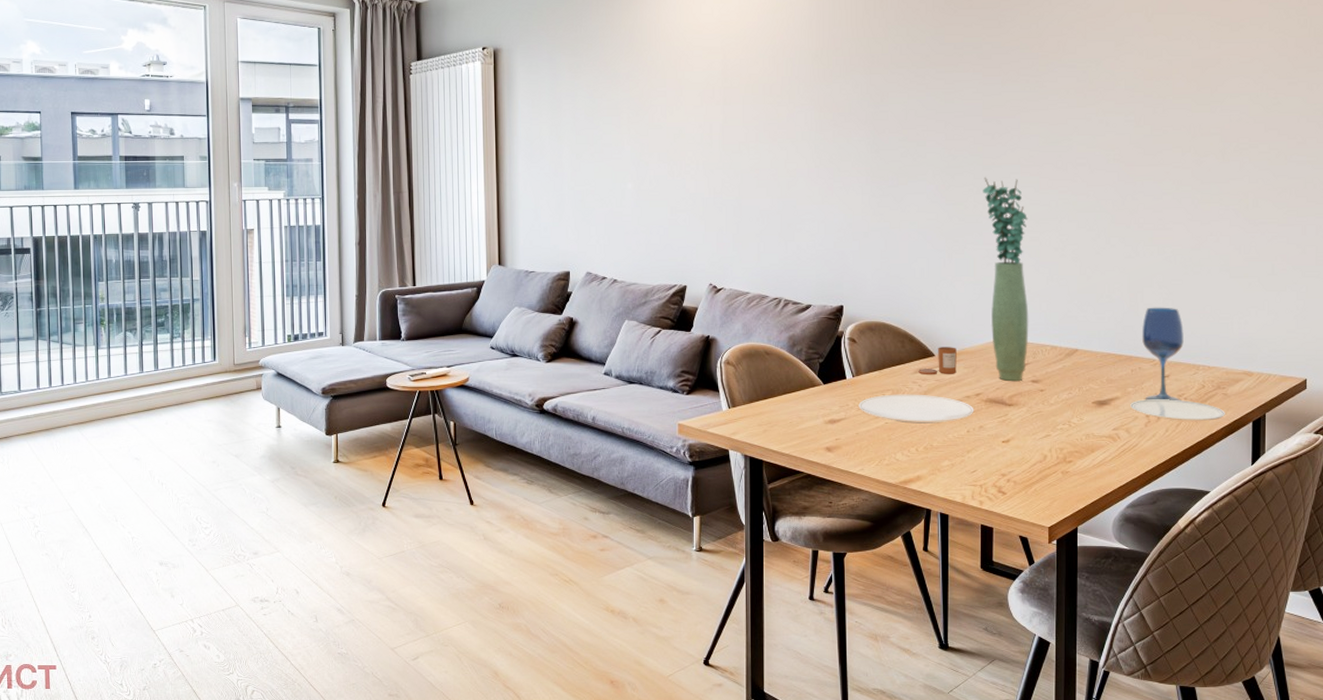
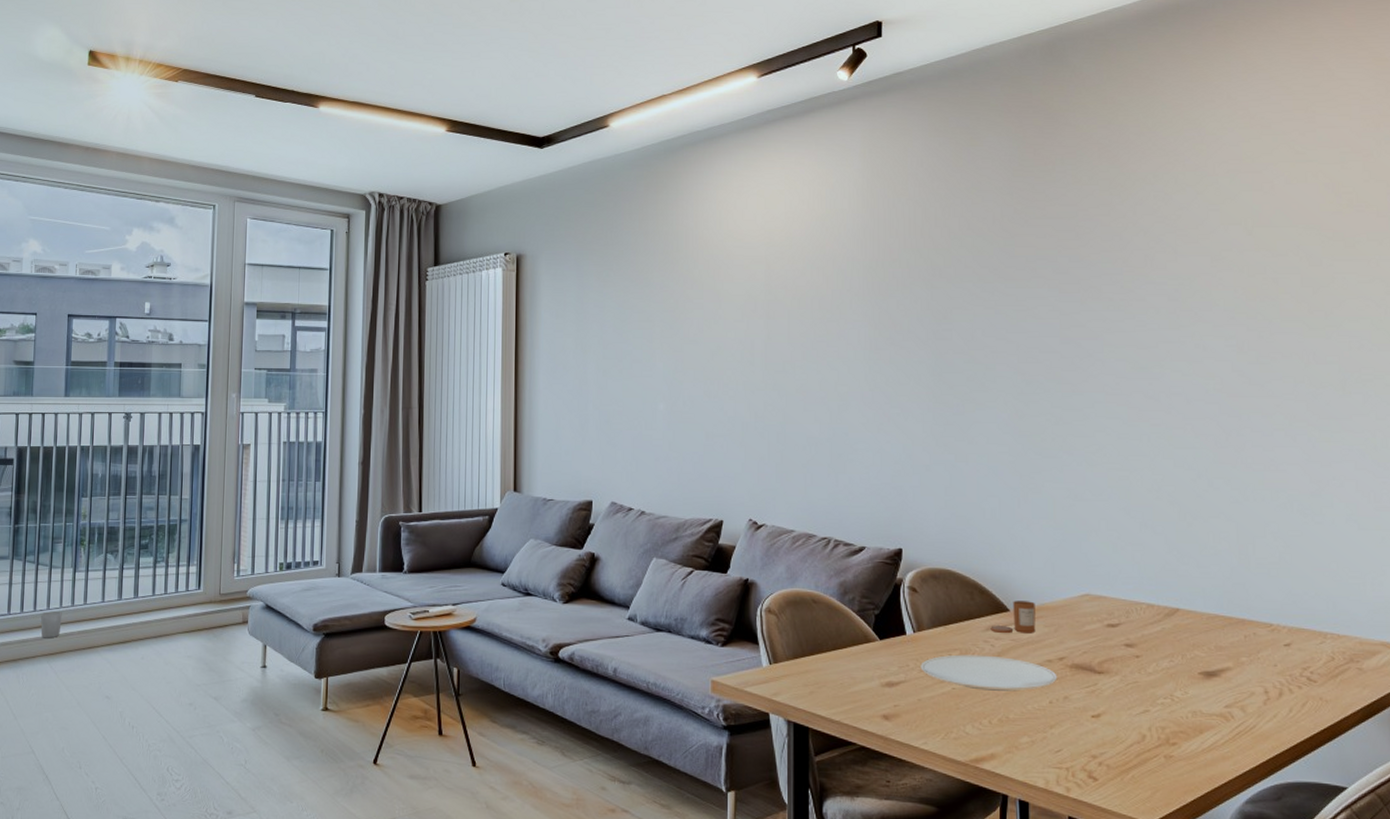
candle holder: none [69,385,89,409] -> present [41,611,62,638]
vase: present [983,177,1029,382] -> none [1062,406,1121,645]
plate: present [1130,399,1225,422] -> none [1245,672,1361,702]
wineglass: present [1141,307,1184,401] -> none [1254,561,1307,676]

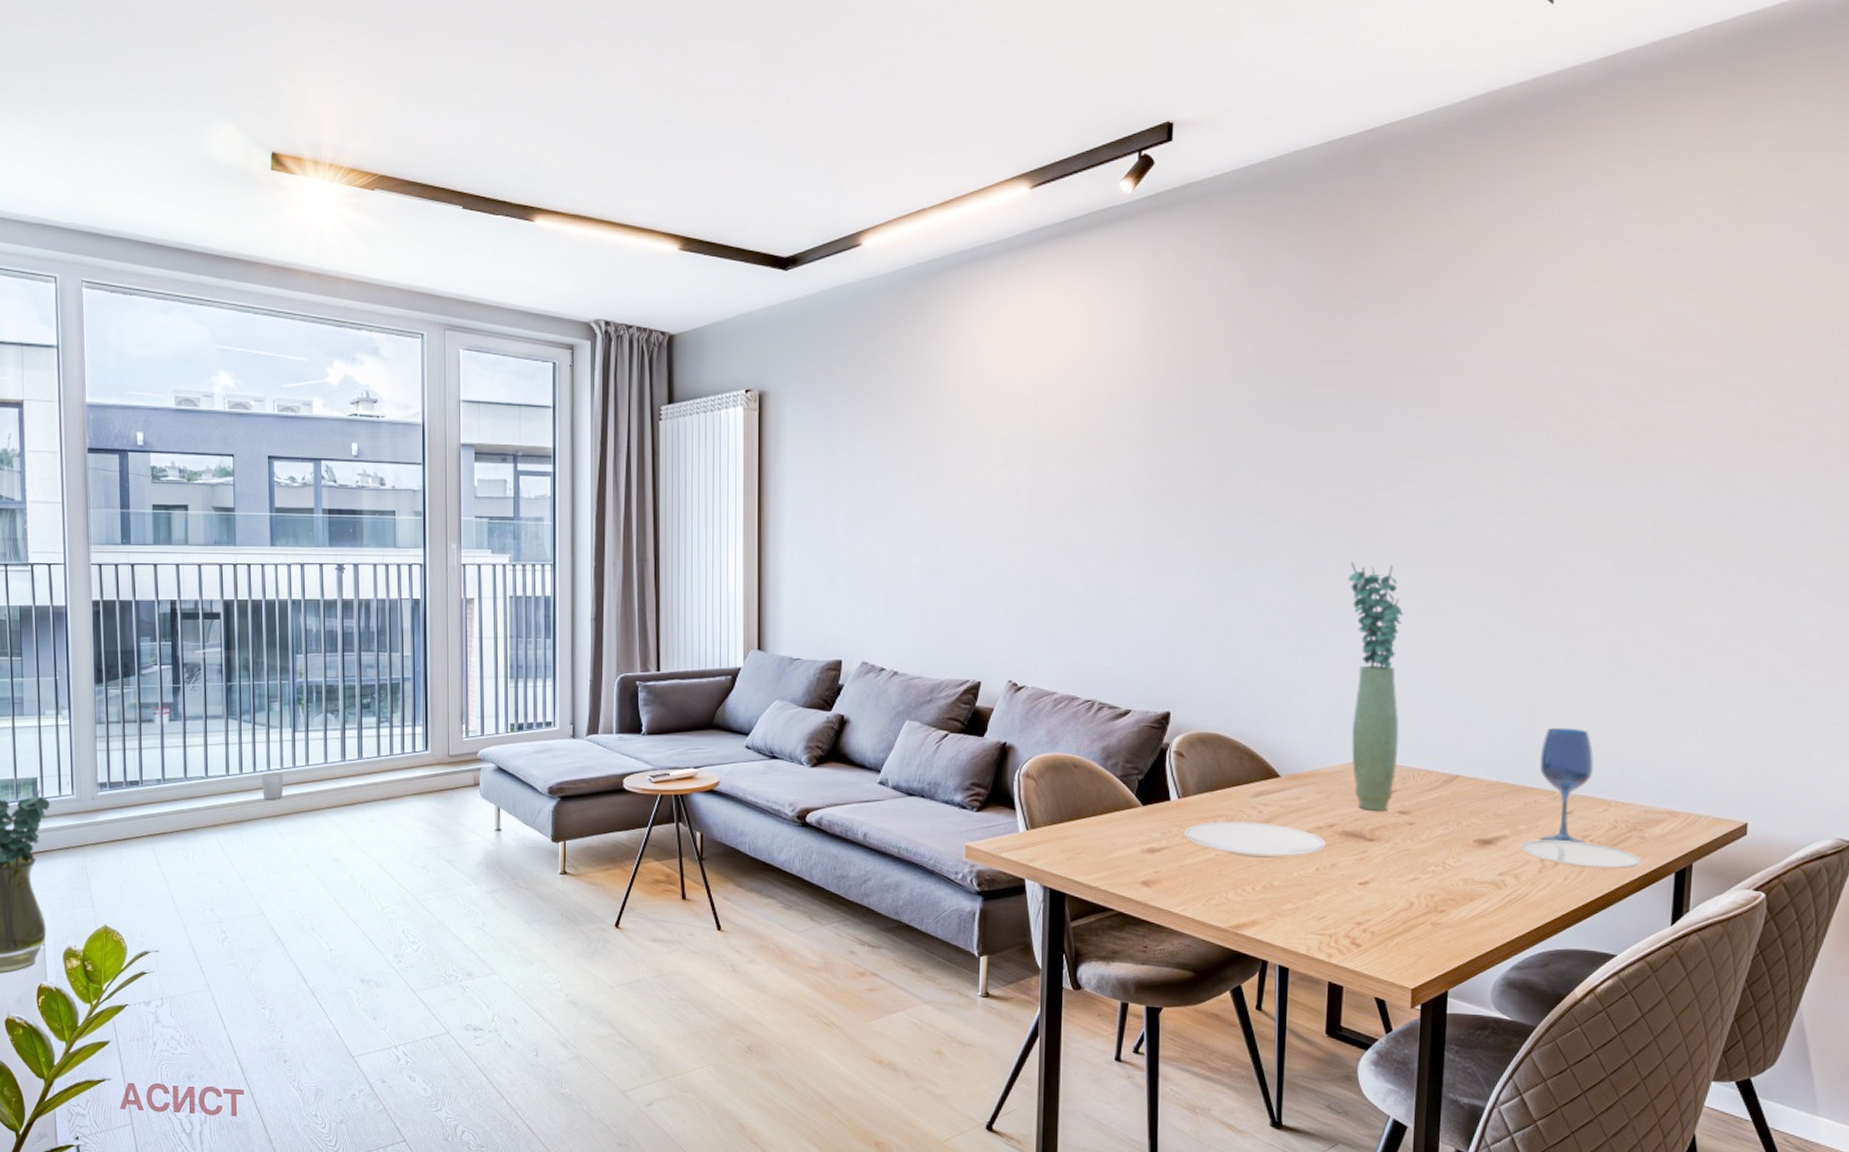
candle: present [990,601,1036,634] -> none [1259,766,1307,801]
vase: none [1062,406,1121,645] -> present [1348,561,1404,812]
plate: none [1245,672,1361,702] -> present [1521,840,1641,870]
wineglass: none [1254,561,1307,676] -> present [1539,727,1594,844]

